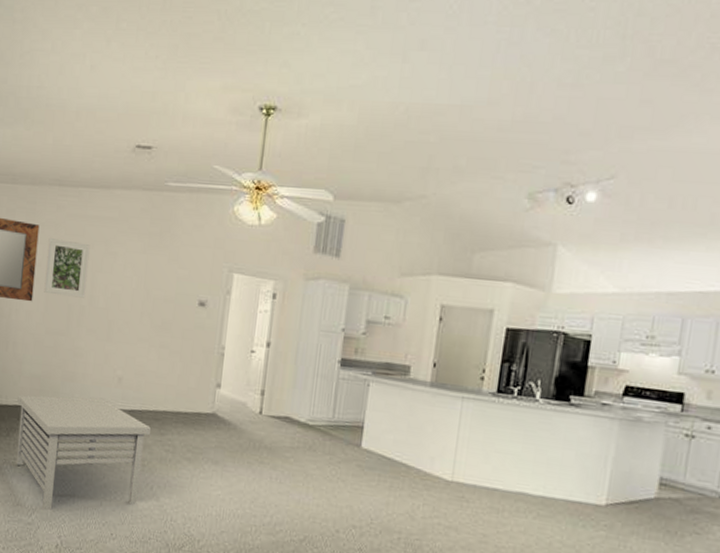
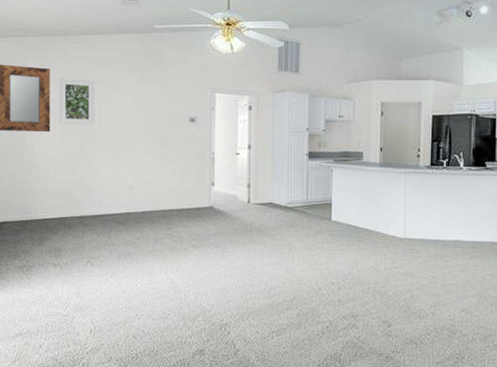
coffee table: present [15,395,151,511] -> none [45,204,160,303]

